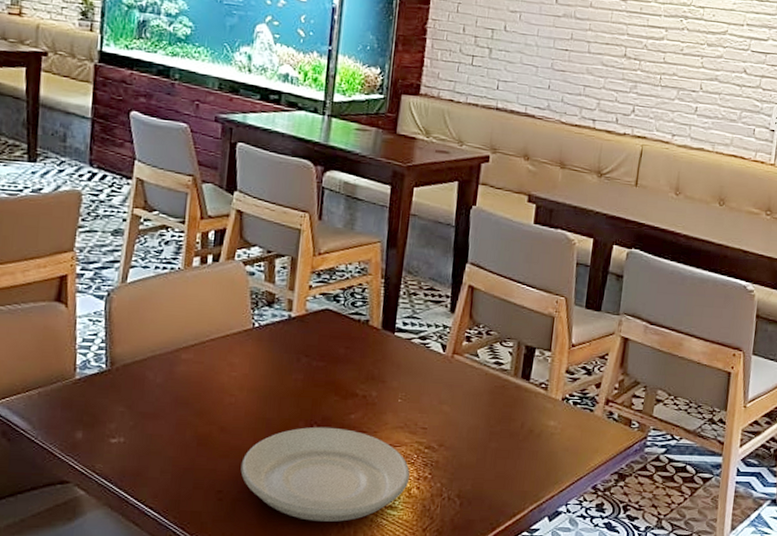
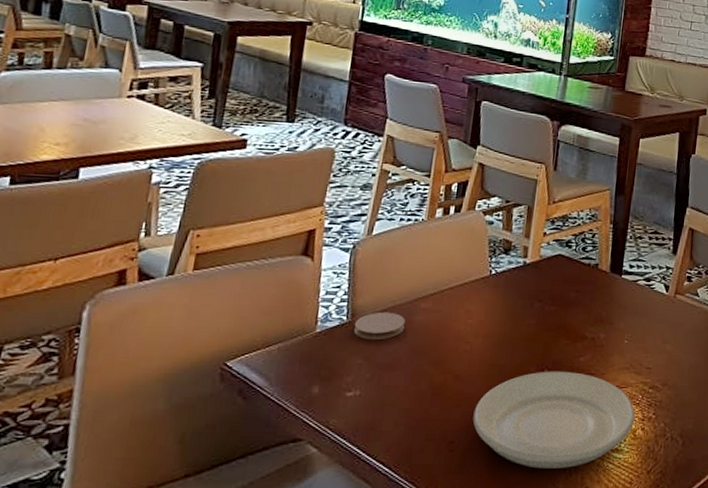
coaster: none [113,361,166,389] -> present [353,311,405,341]

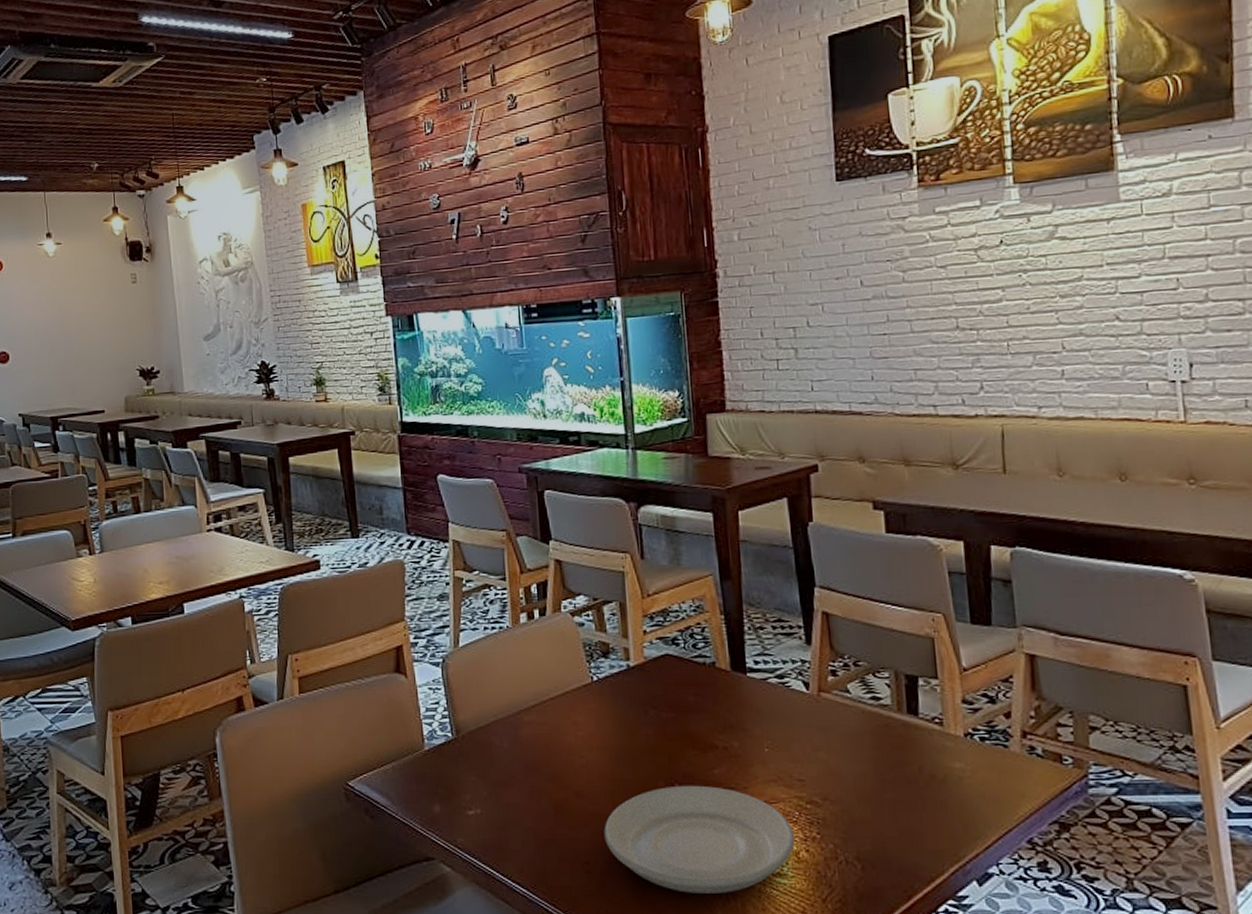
coaster: present [353,311,405,341] -> none [460,726,512,757]

